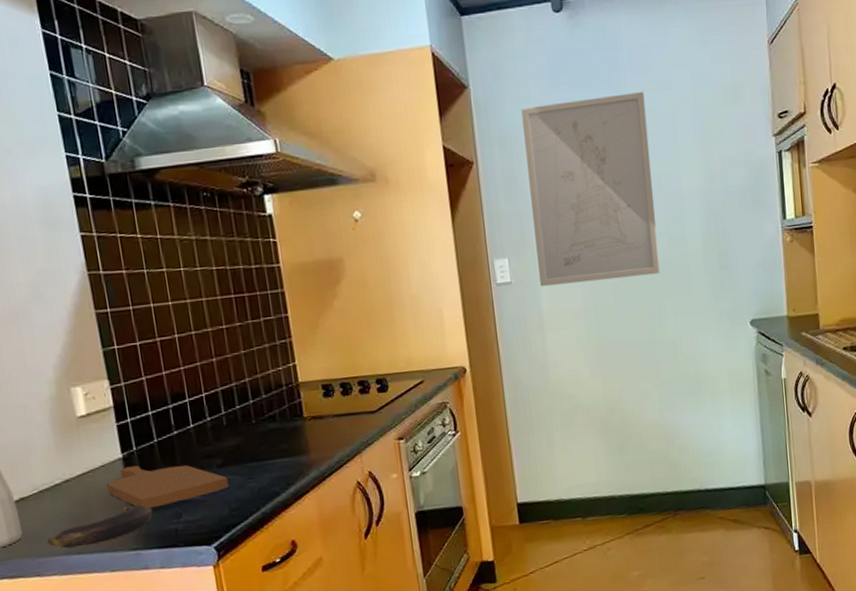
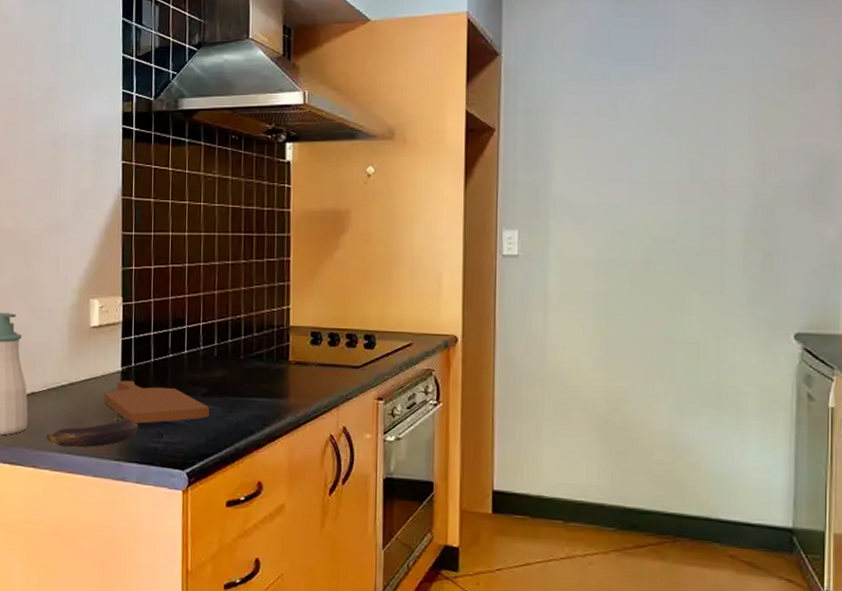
wall art: present [521,92,660,287] -> none [550,71,693,267]

